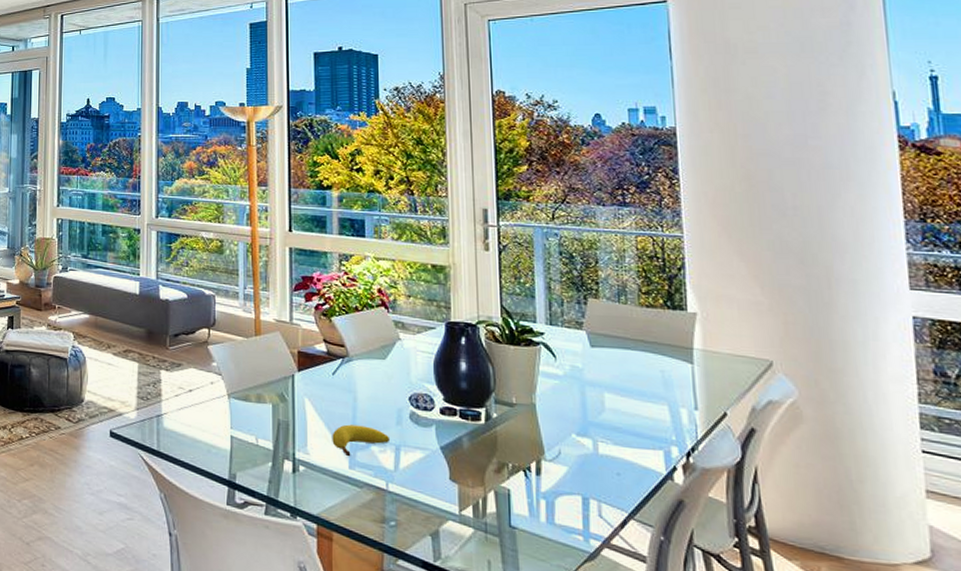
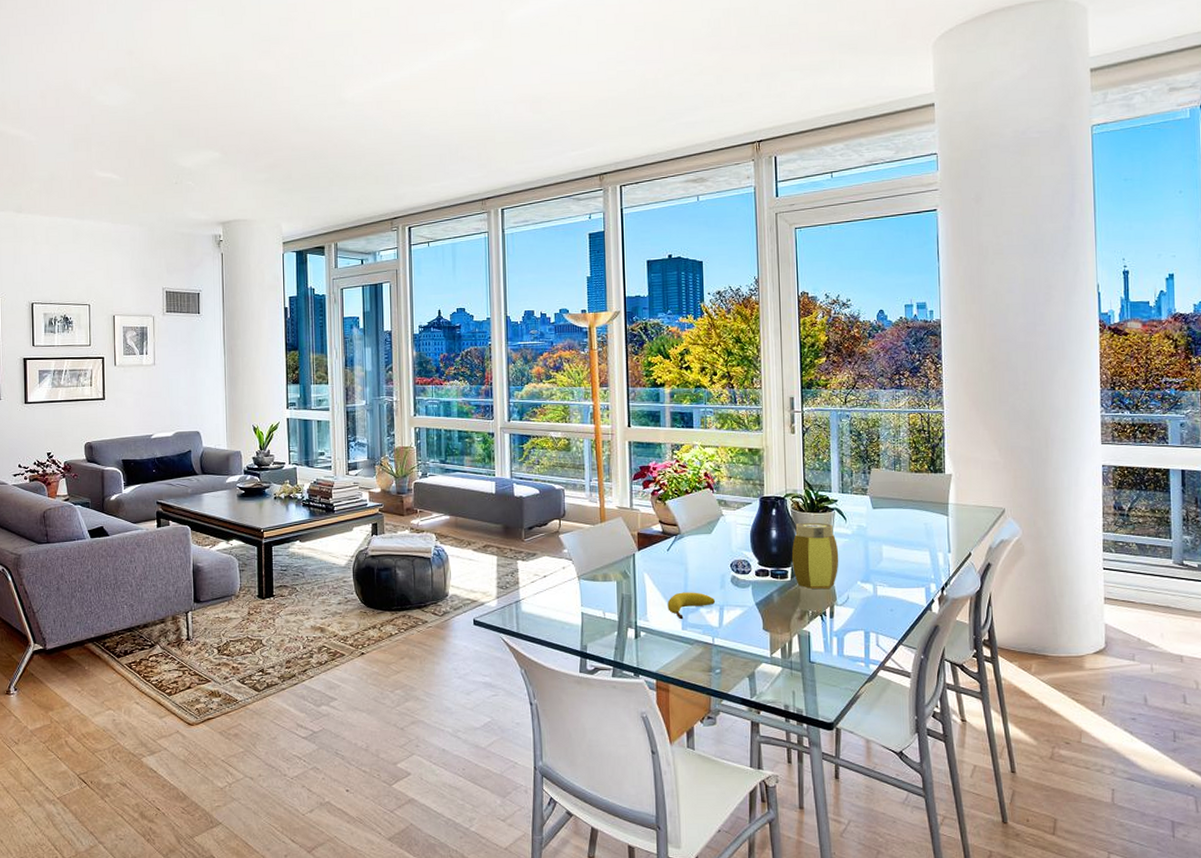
jar: none [485,356,547,439] -> present [791,522,839,589]

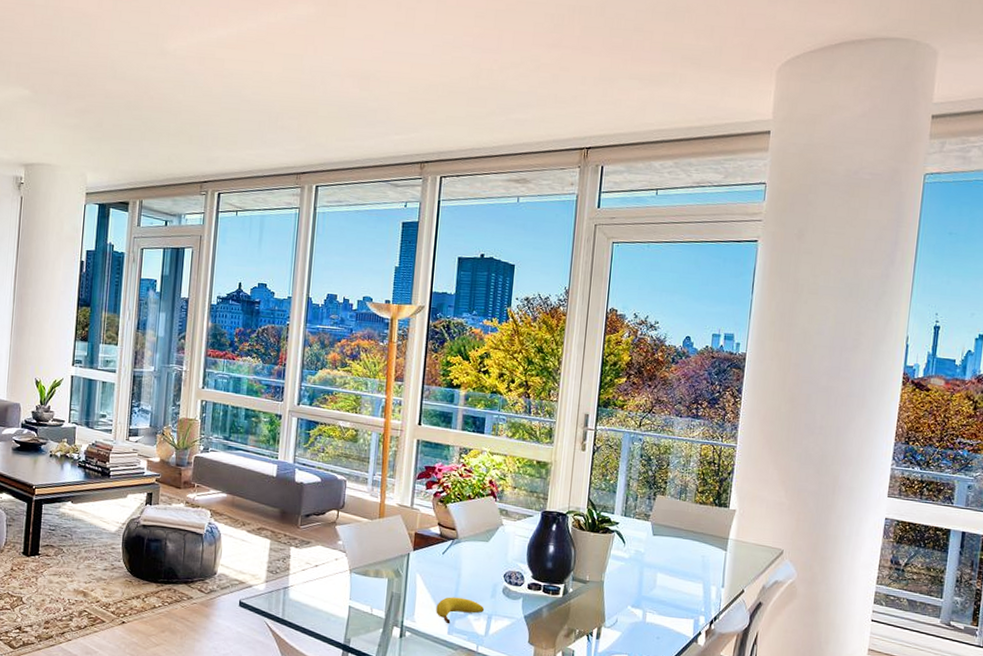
jar: present [791,522,839,589] -> none [565,541,614,610]

